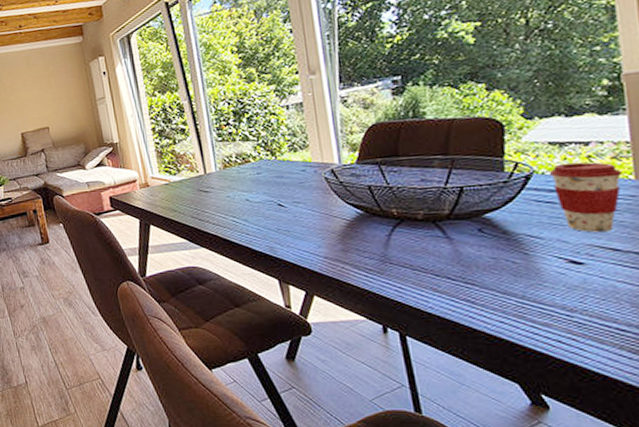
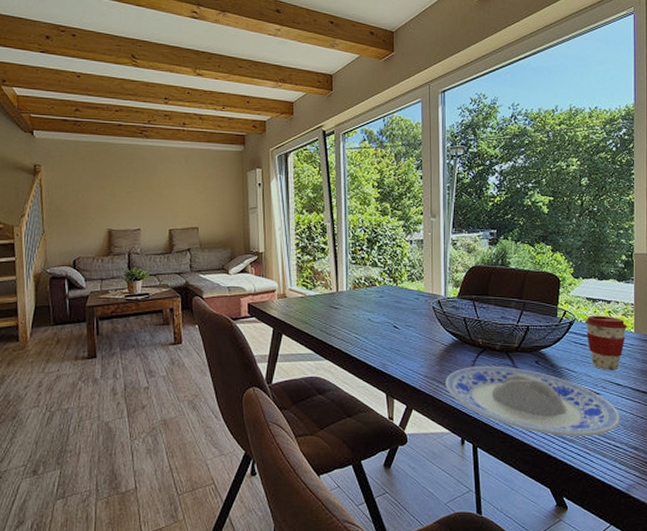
plate: none [352,239,625,319] -> present [445,365,621,436]

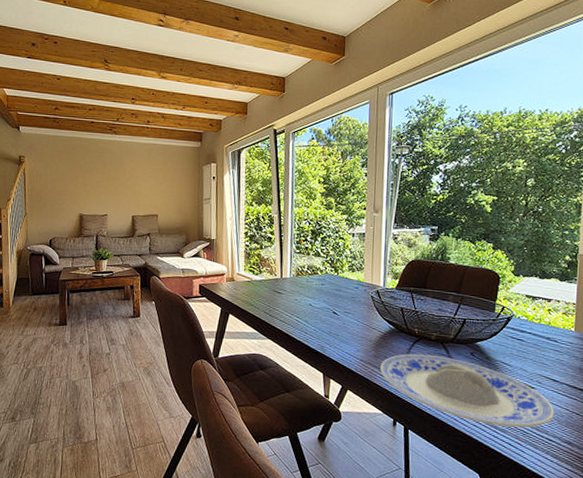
coffee cup: present [585,315,627,370] -> none [523,312,567,367]

